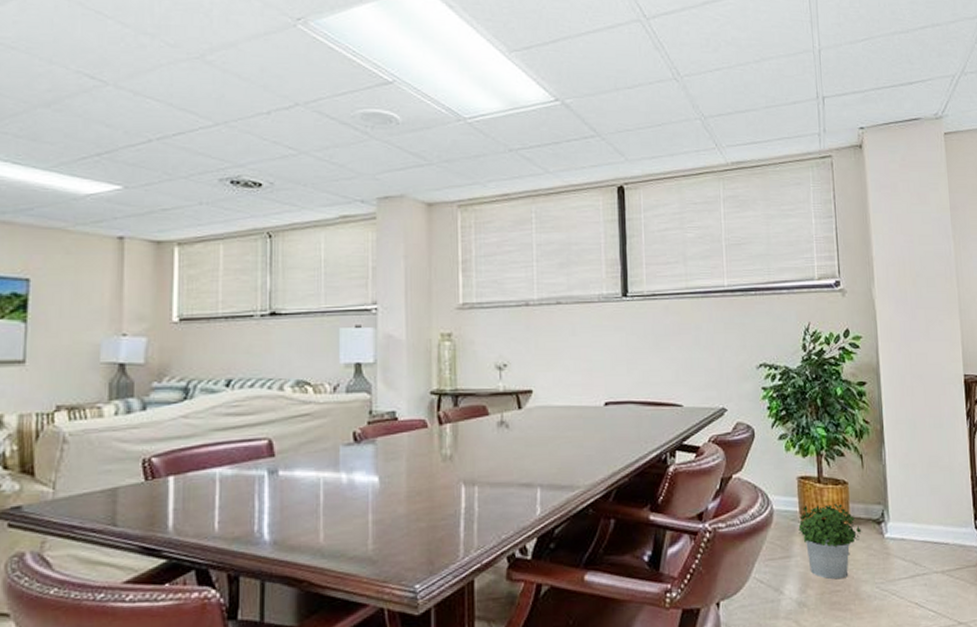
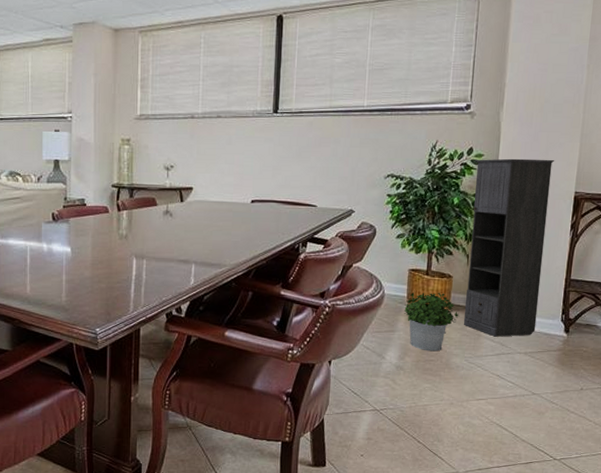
storage cabinet: none [853,339,949,554] -> present [463,158,555,337]

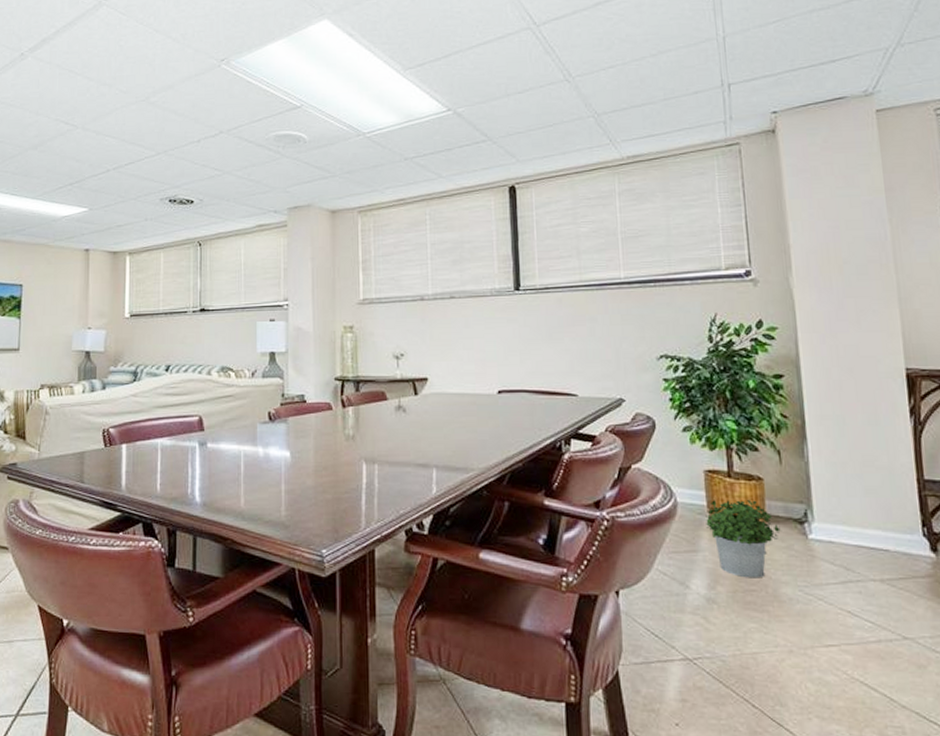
storage cabinet: present [463,158,555,337] -> none [767,330,890,558]

